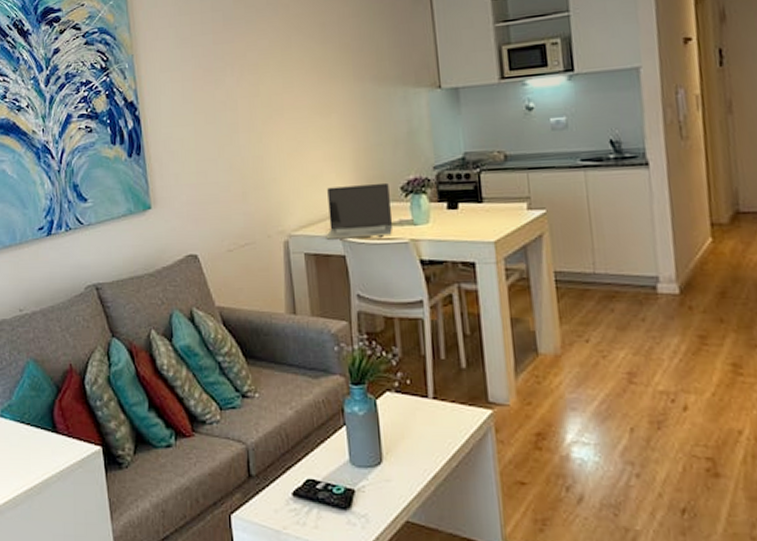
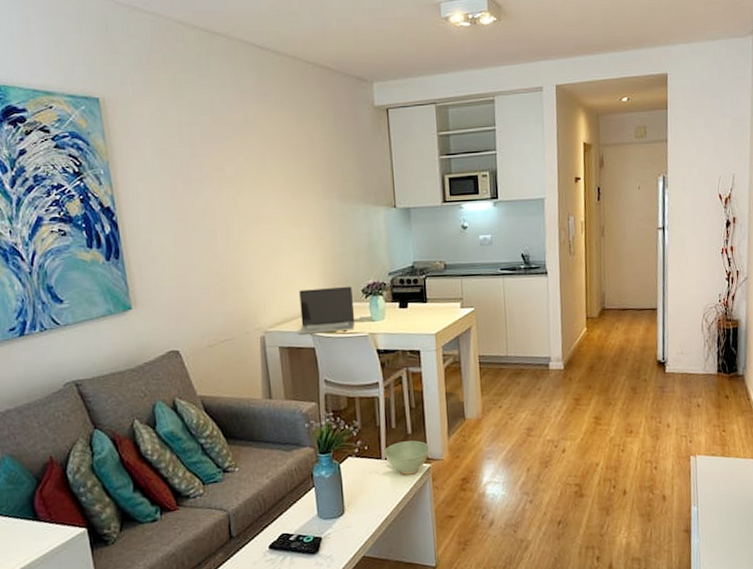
bowl: none [430,377,492,421] -> present [384,440,430,475]

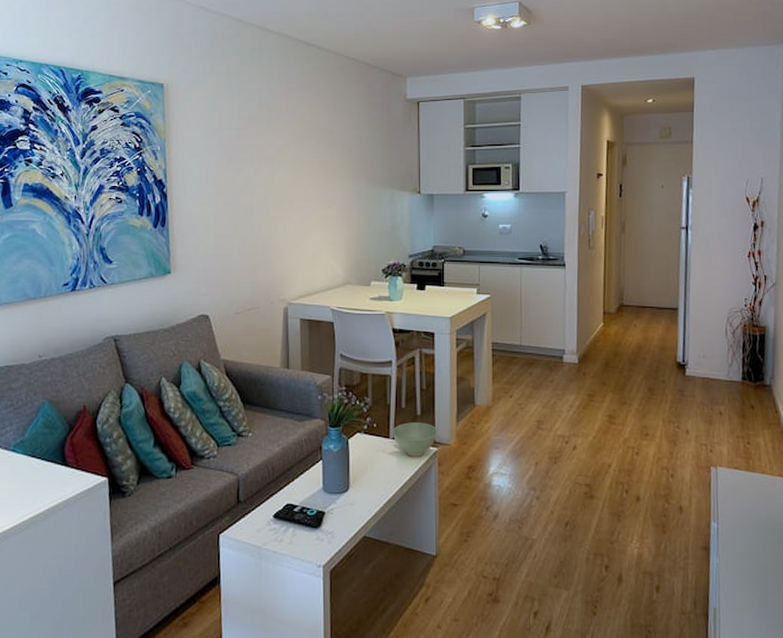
laptop: present [298,286,355,335] -> none [319,265,374,309]

